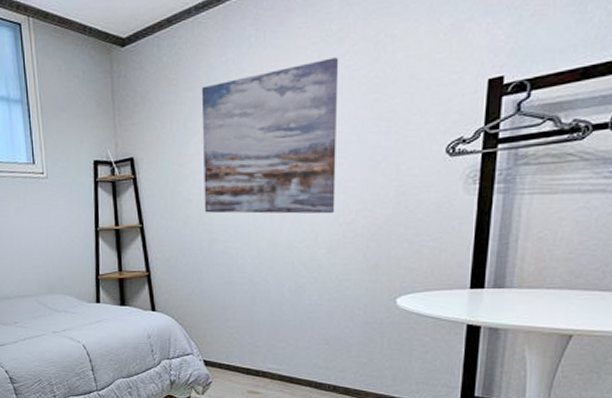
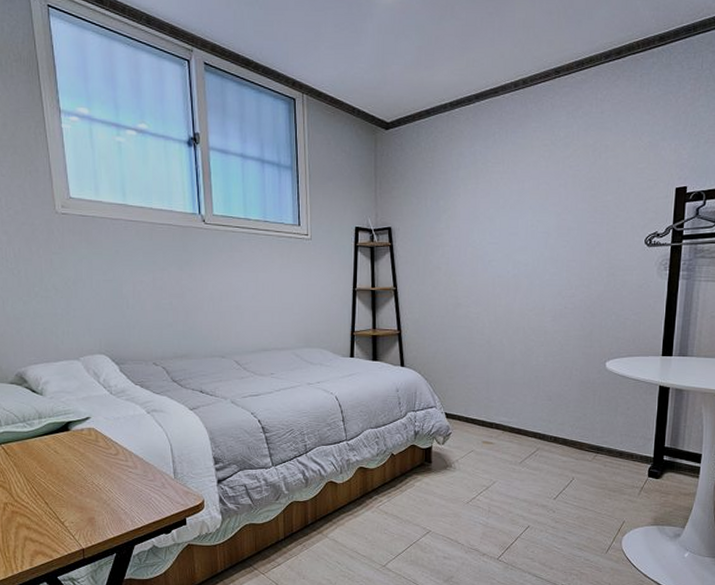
wall art: present [201,57,339,214] -> none [451,158,565,288]

